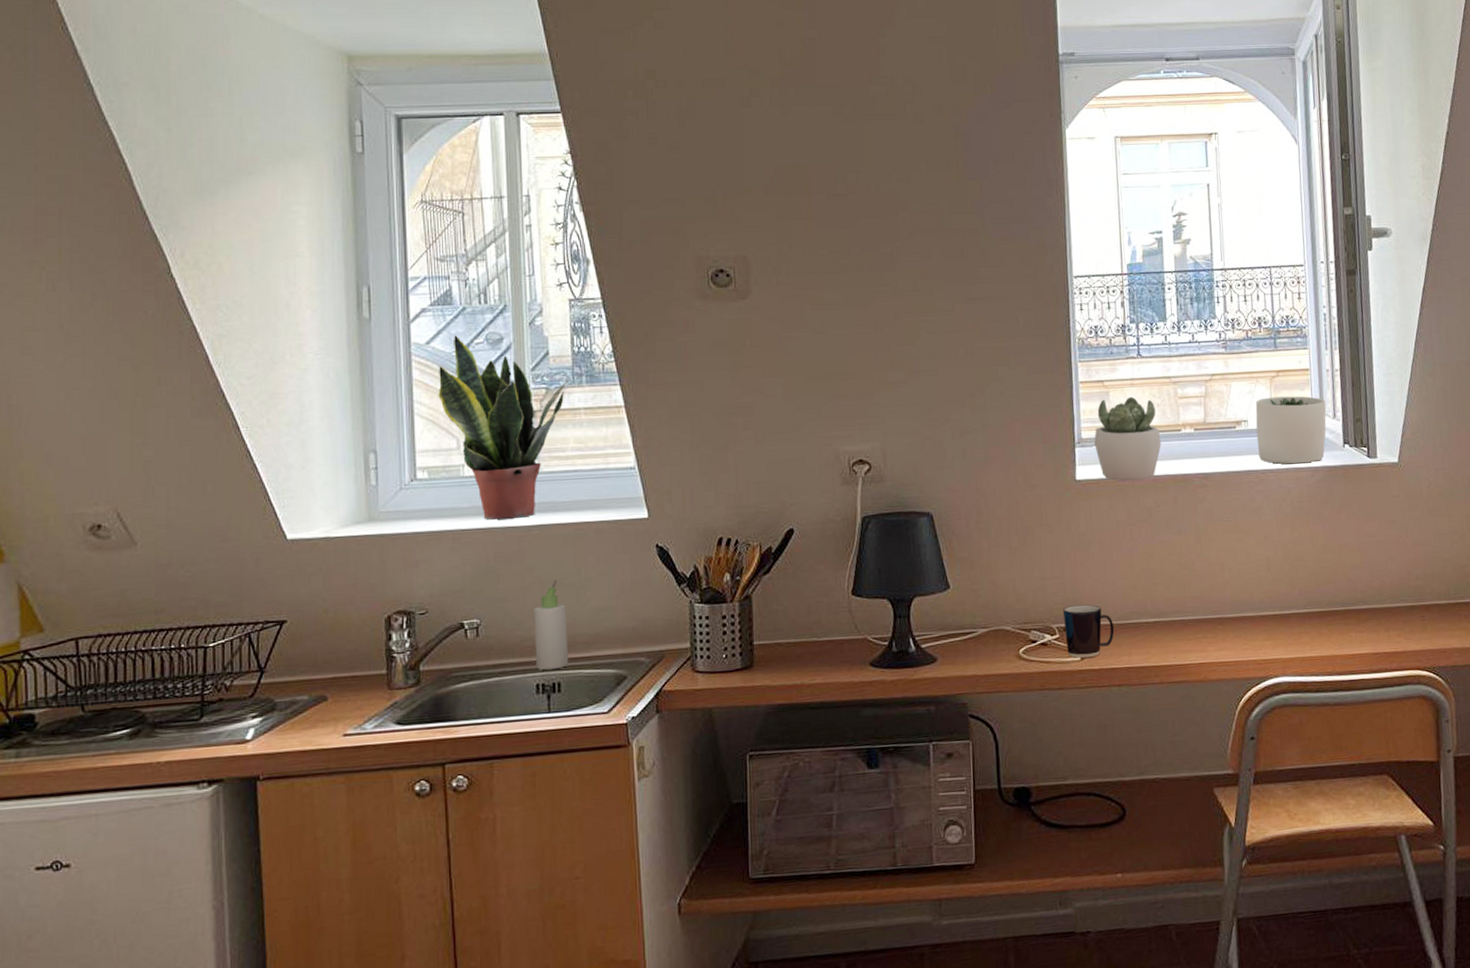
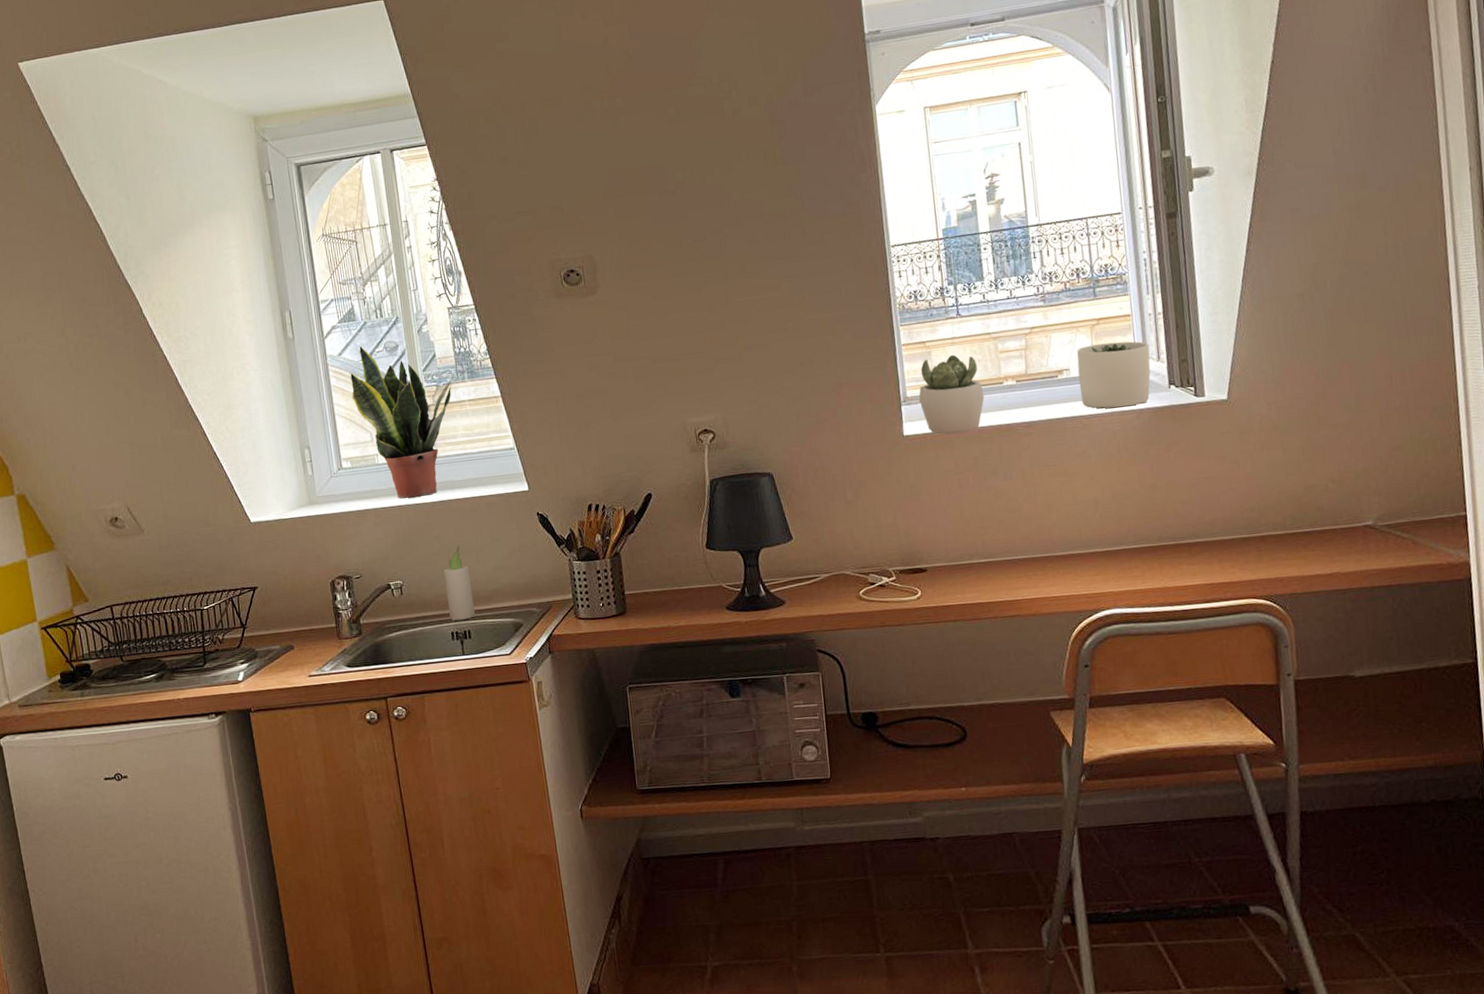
mug: present [1062,604,1115,659] -> none [897,548,948,598]

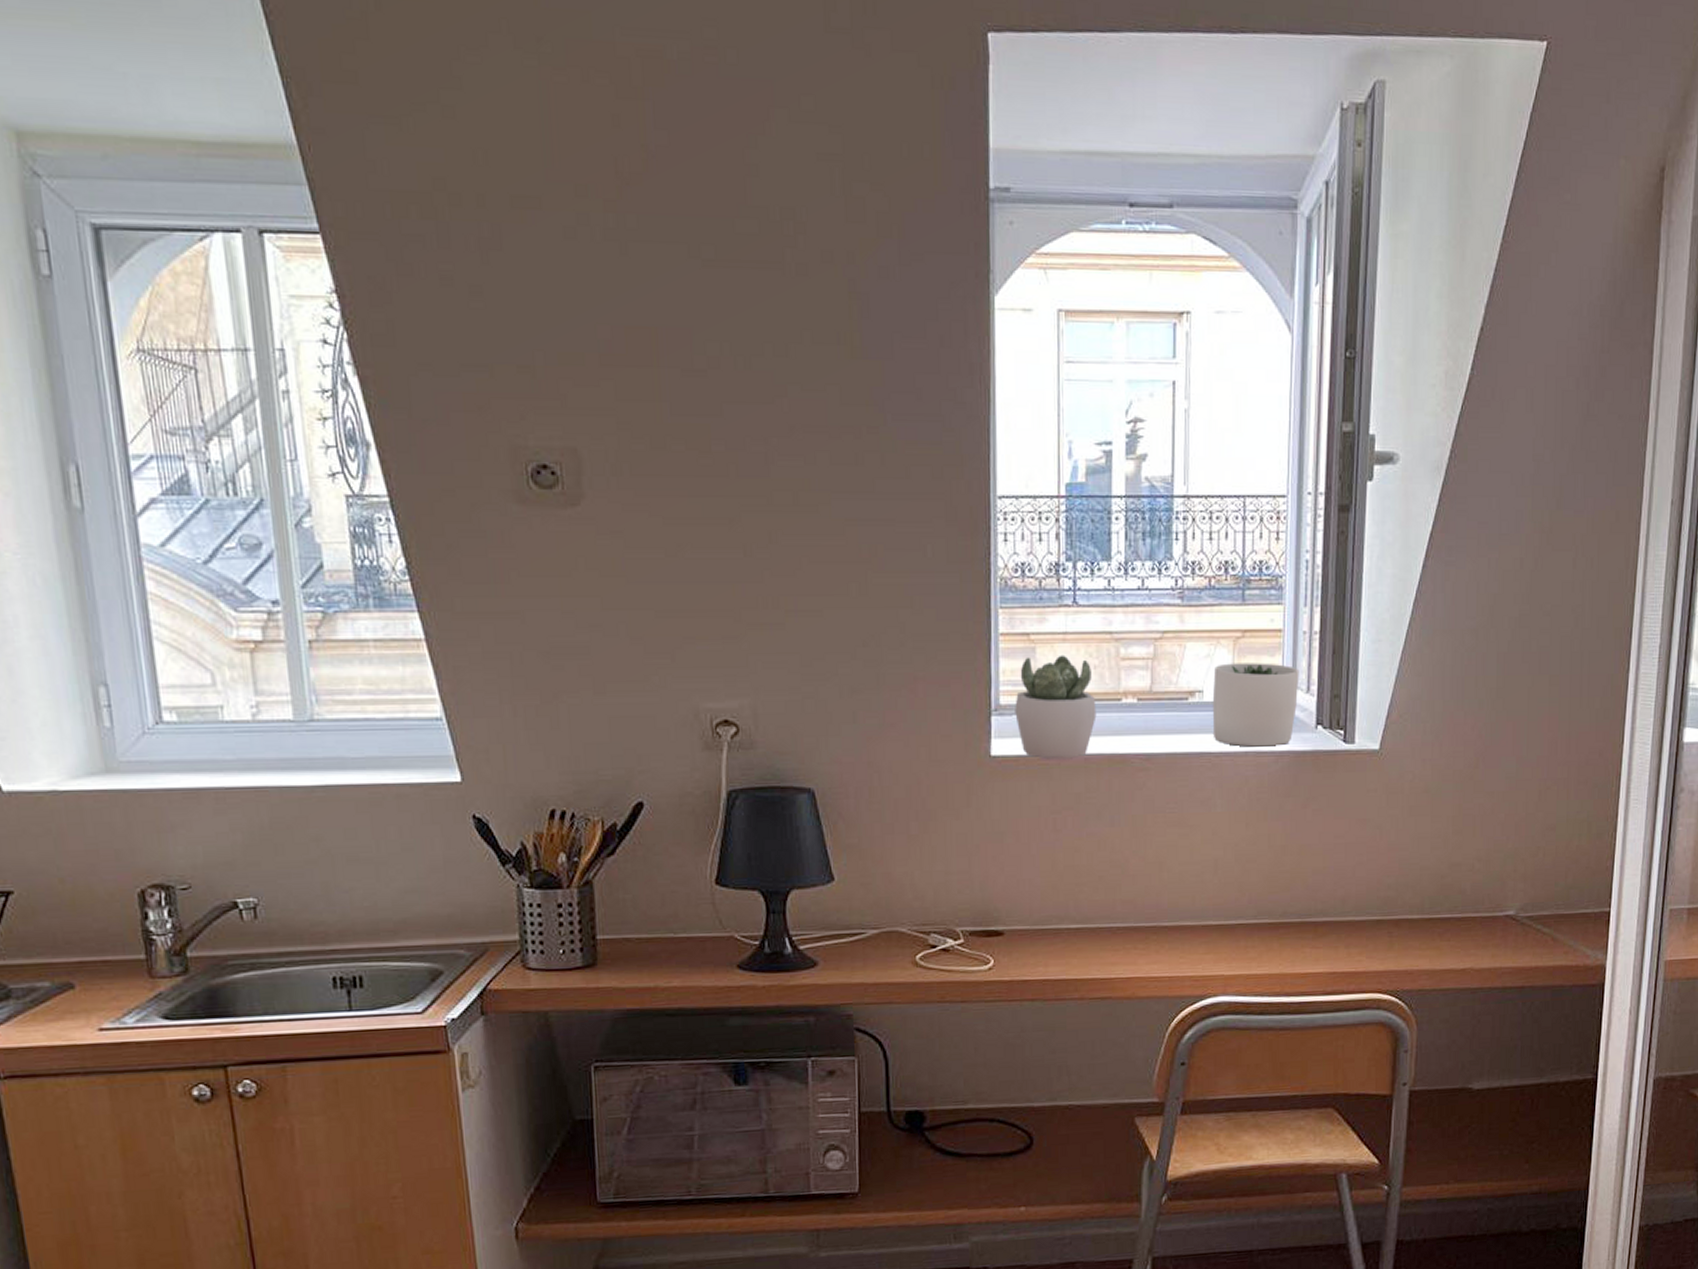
potted plant: present [350,346,455,499] -> none [180,536,353,777]
bottle: present [443,546,476,621] -> none [324,854,372,962]

